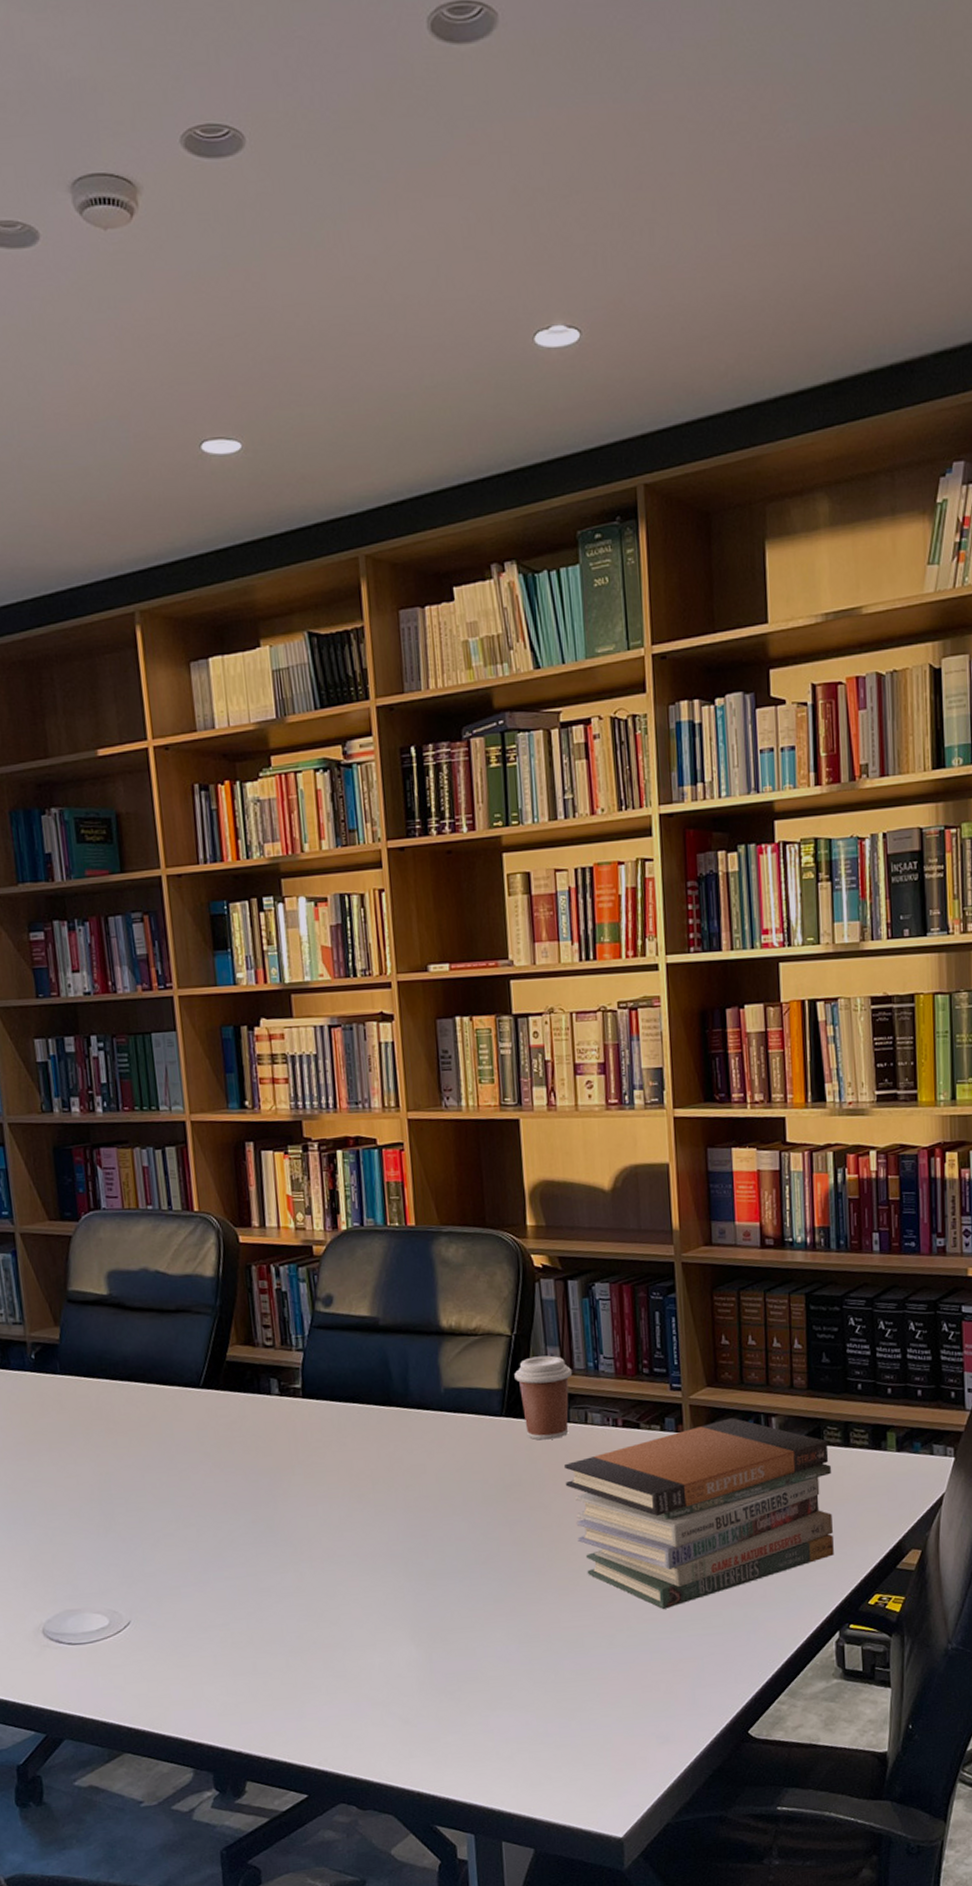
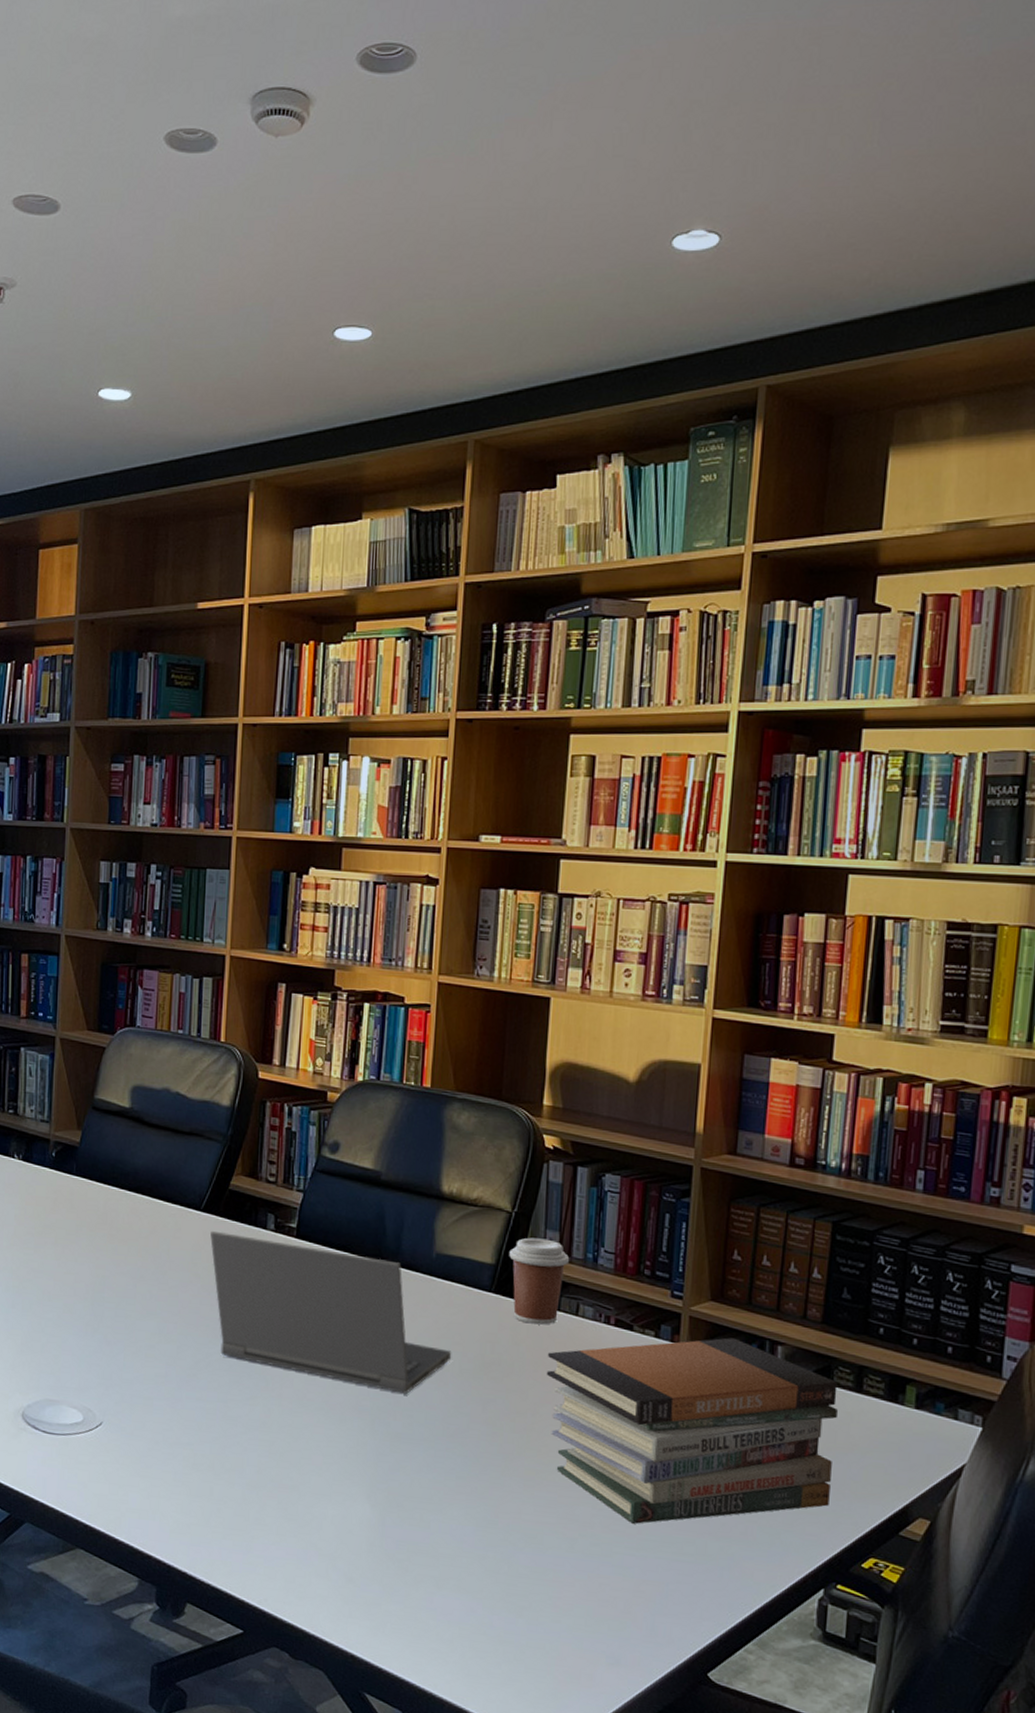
laptop computer: none [214,1403,474,1532] -> present [210,1230,452,1394]

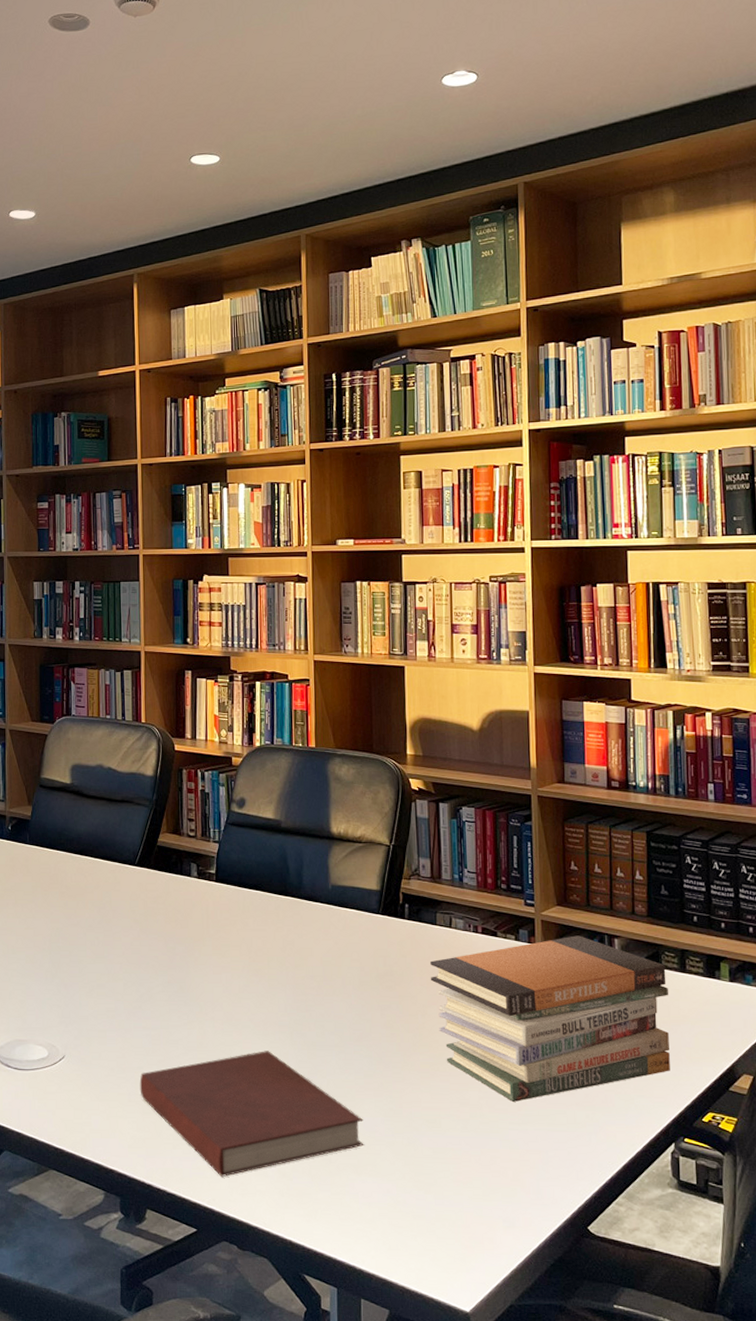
notebook: none [188,1438,450,1576] -> present [139,1051,364,1177]
laptop computer: present [210,1230,452,1394] -> none [145,881,352,1007]
coffee cup: present [509,1237,570,1325] -> none [391,865,440,938]

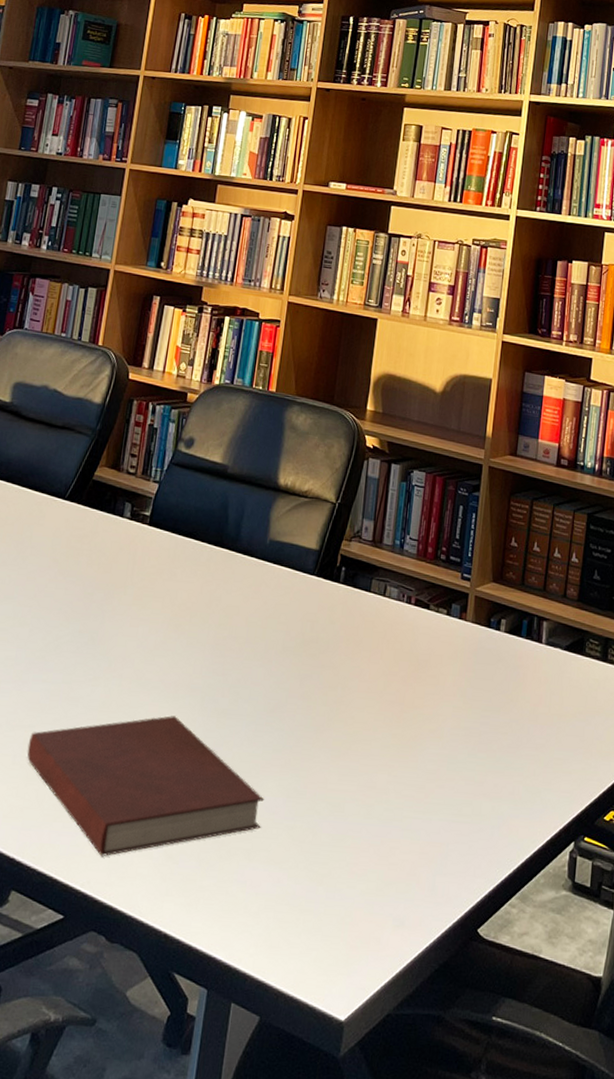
book stack: present [429,935,670,1102] -> none [355,615,589,788]

